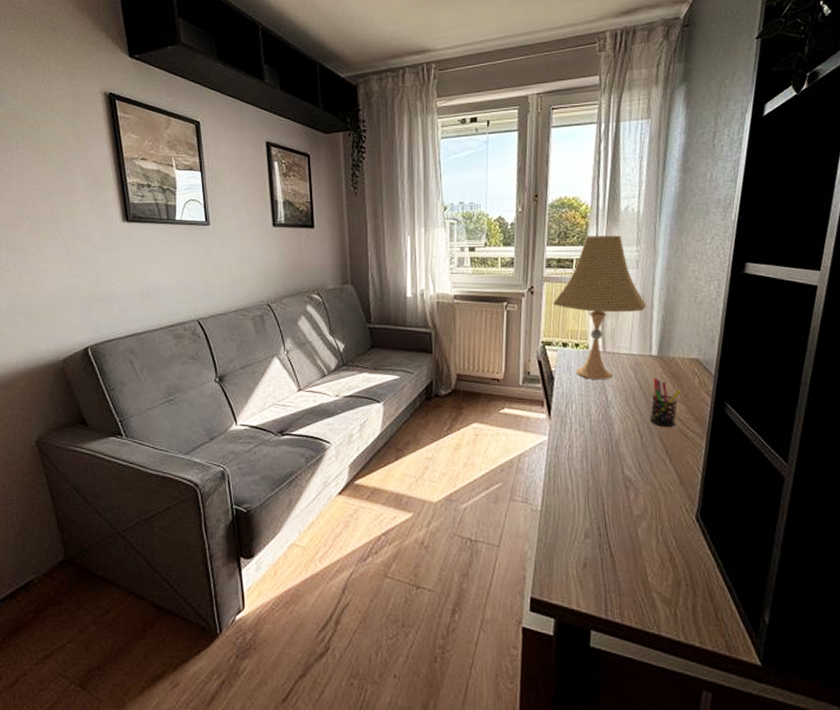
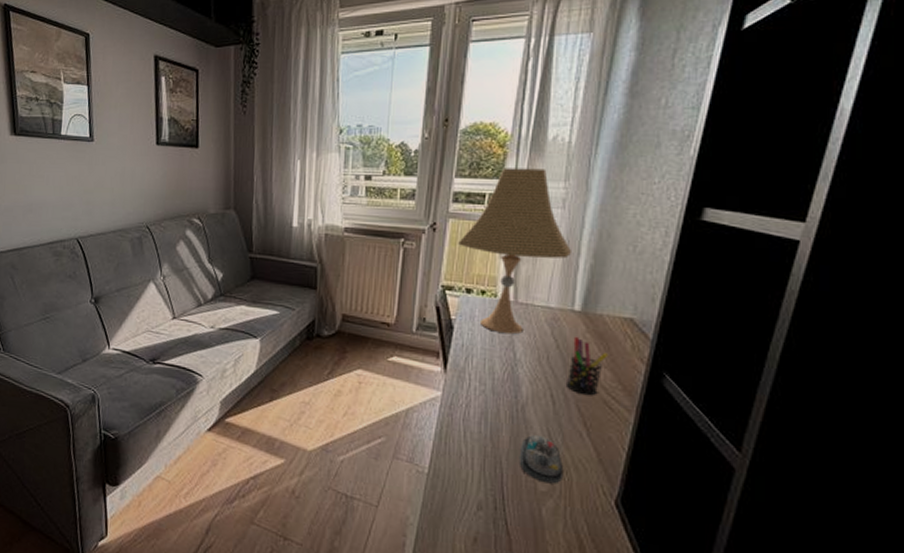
computer mouse: none [616,467,654,507] -> present [519,435,564,484]

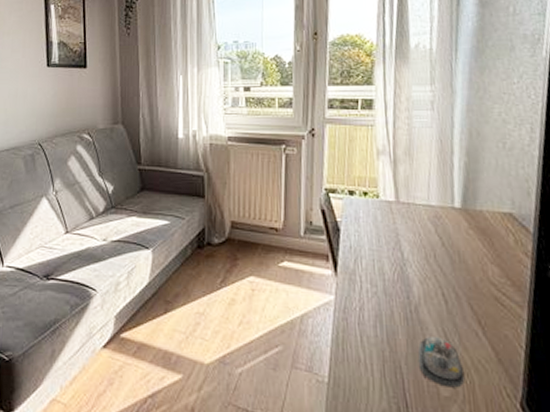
desk lamp: present [458,168,571,334] -> none [337,74,445,234]
pen holder: present [565,336,609,396] -> none [455,233,494,293]

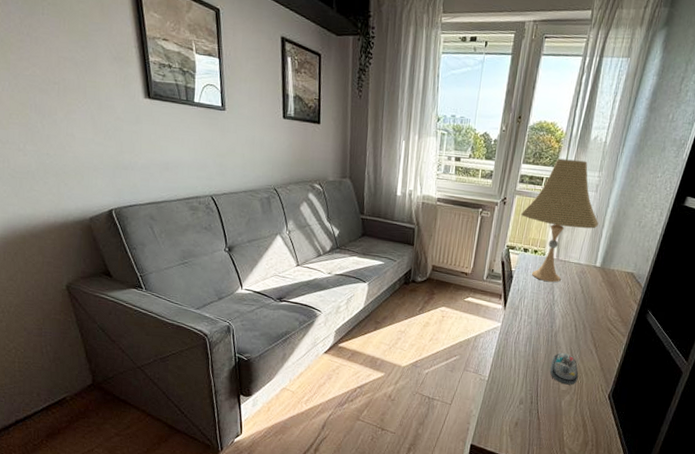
desk lamp: none [337,74,445,234] -> present [521,158,598,283]

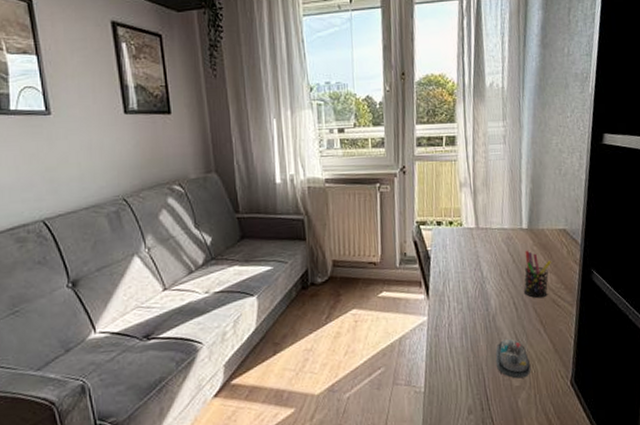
desk lamp: present [521,158,598,283] -> none [425,111,515,257]
pen holder: none [585,284,615,326] -> present [523,250,552,299]

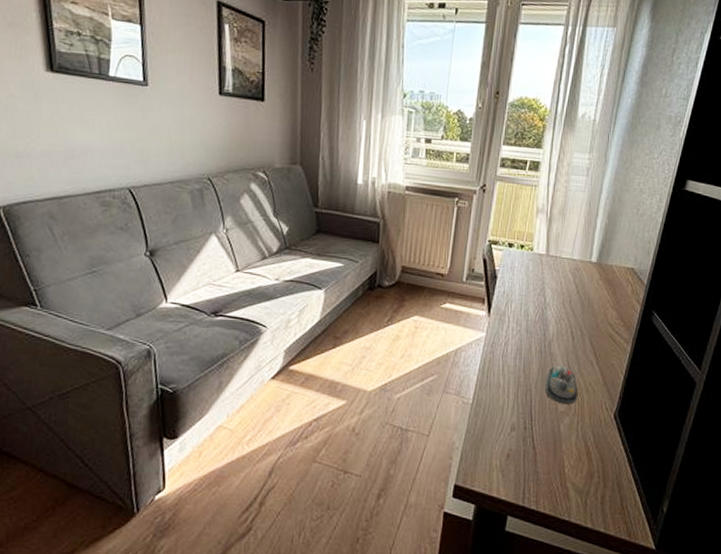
pen holder: present [523,250,552,299] -> none [582,283,615,332]

